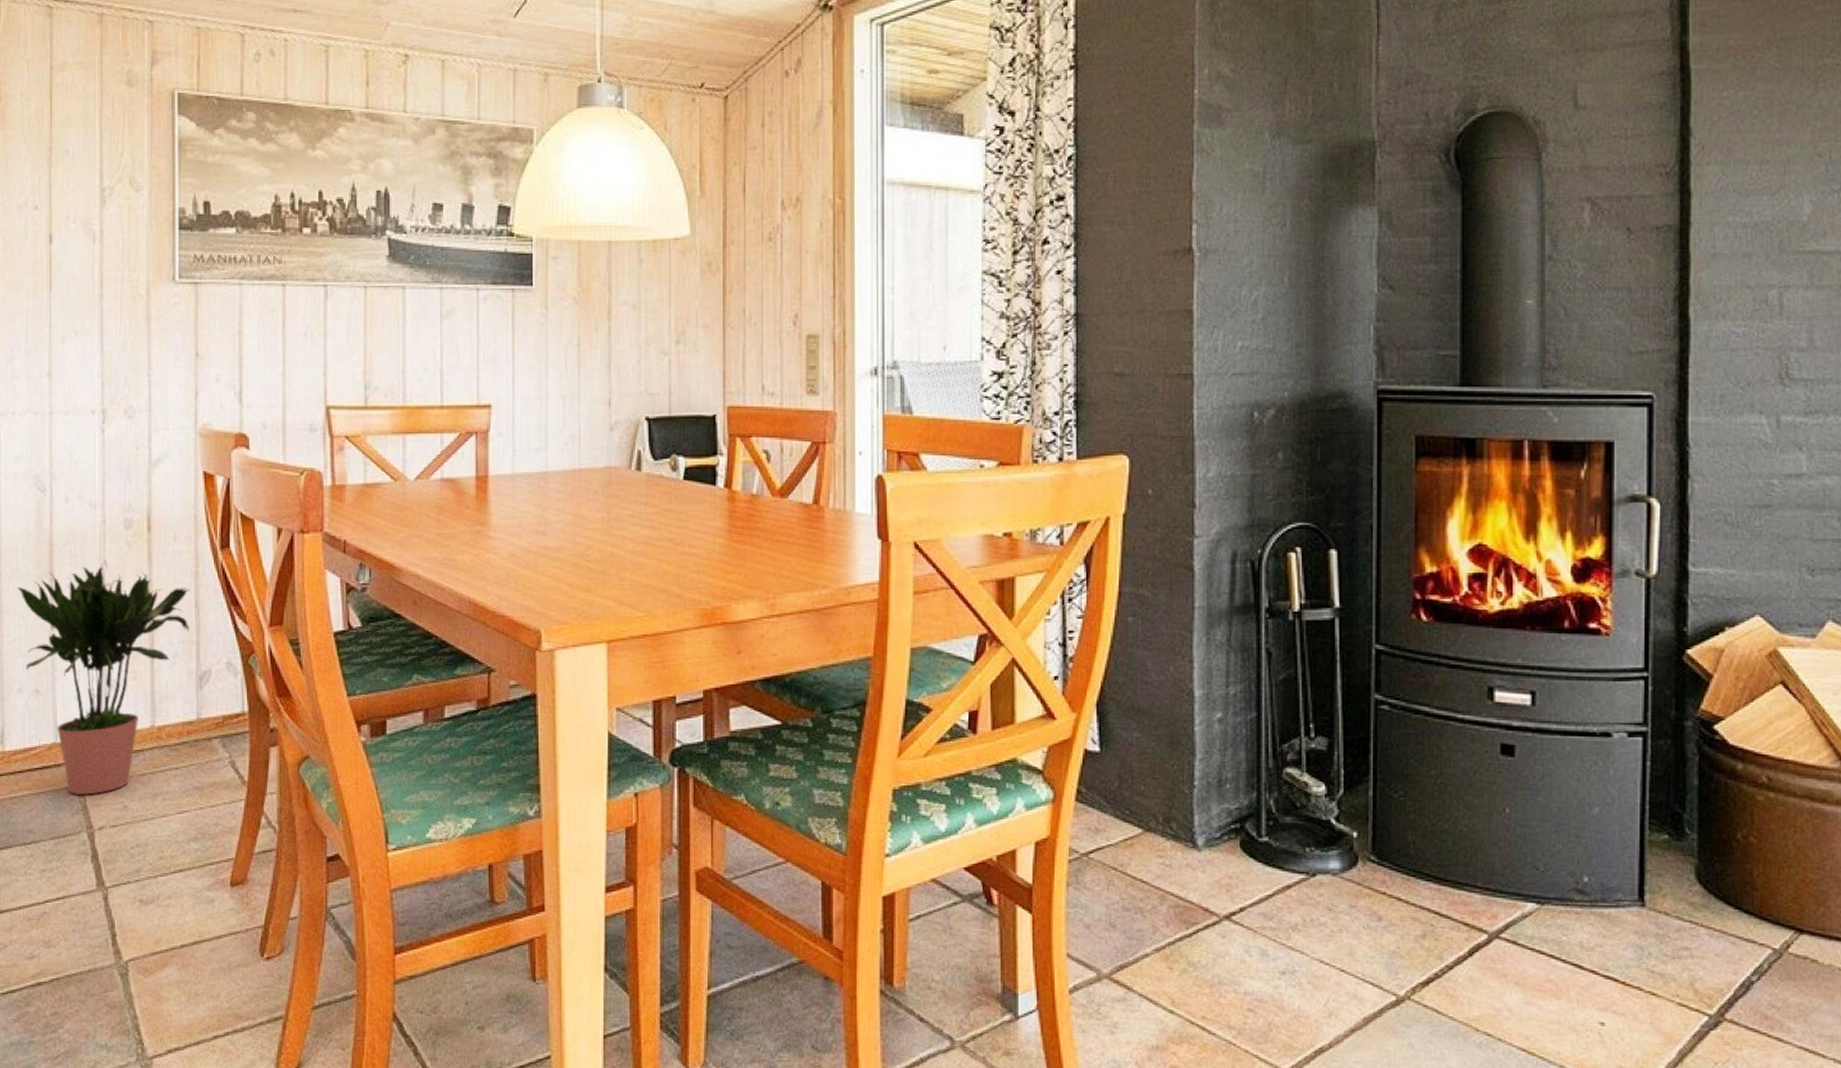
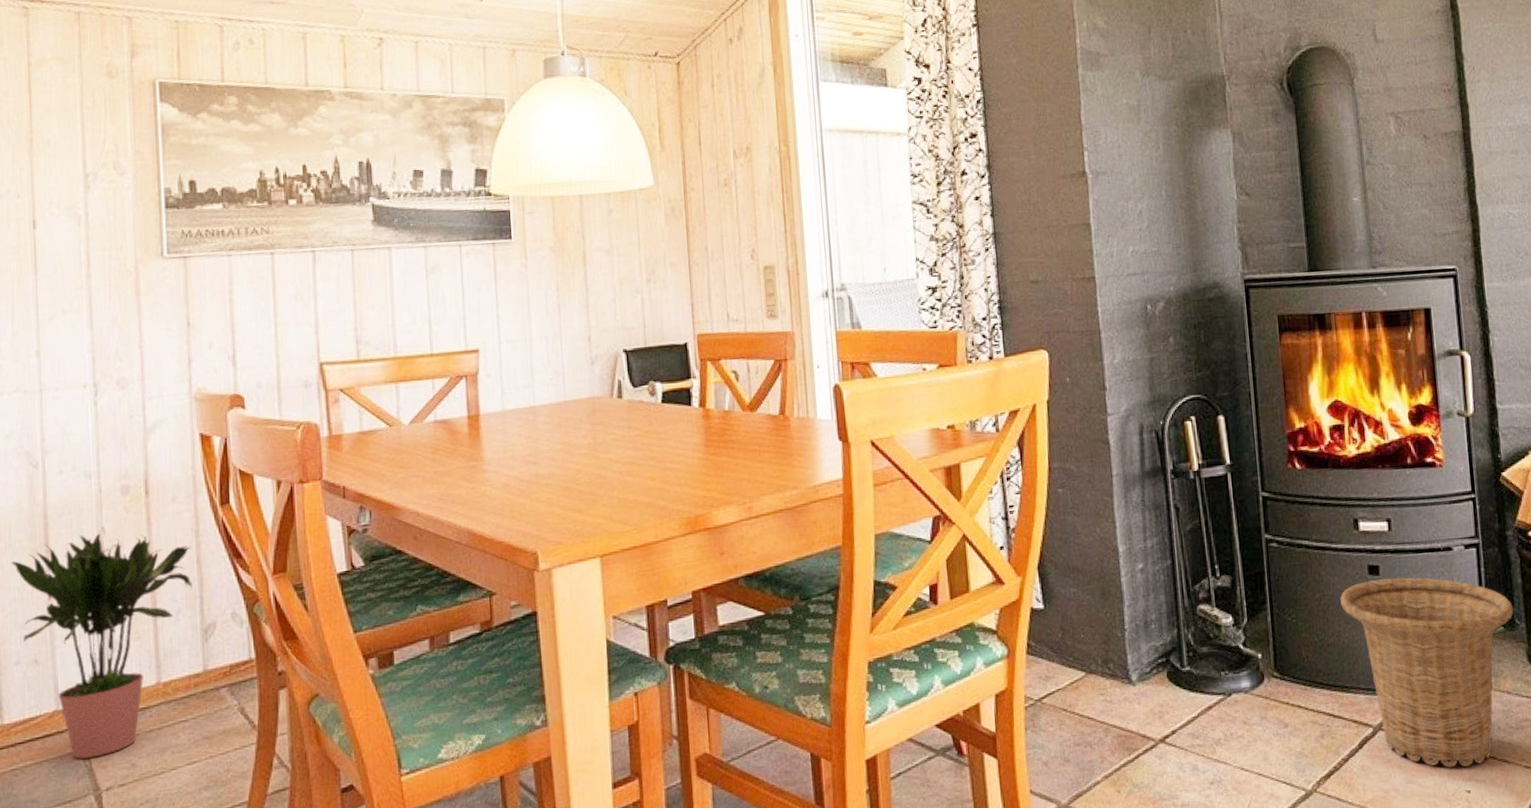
basket: none [1462,761,1684,995] -> present [1340,577,1514,768]

